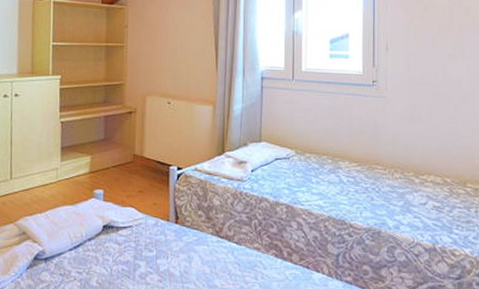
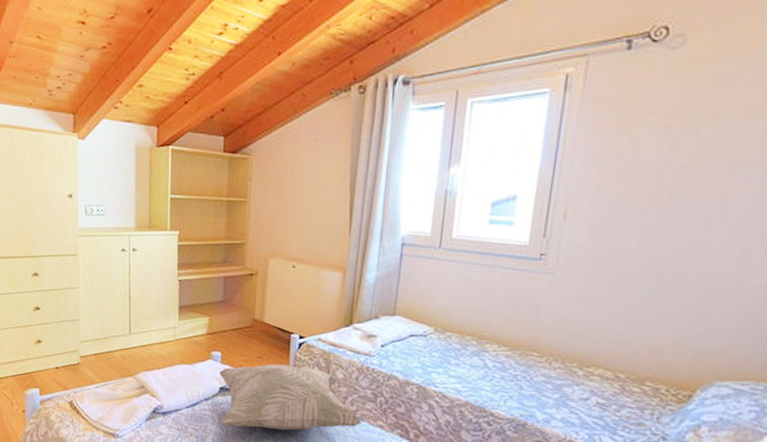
decorative pillow: none [102,196,240,265] -> present [219,363,363,431]

